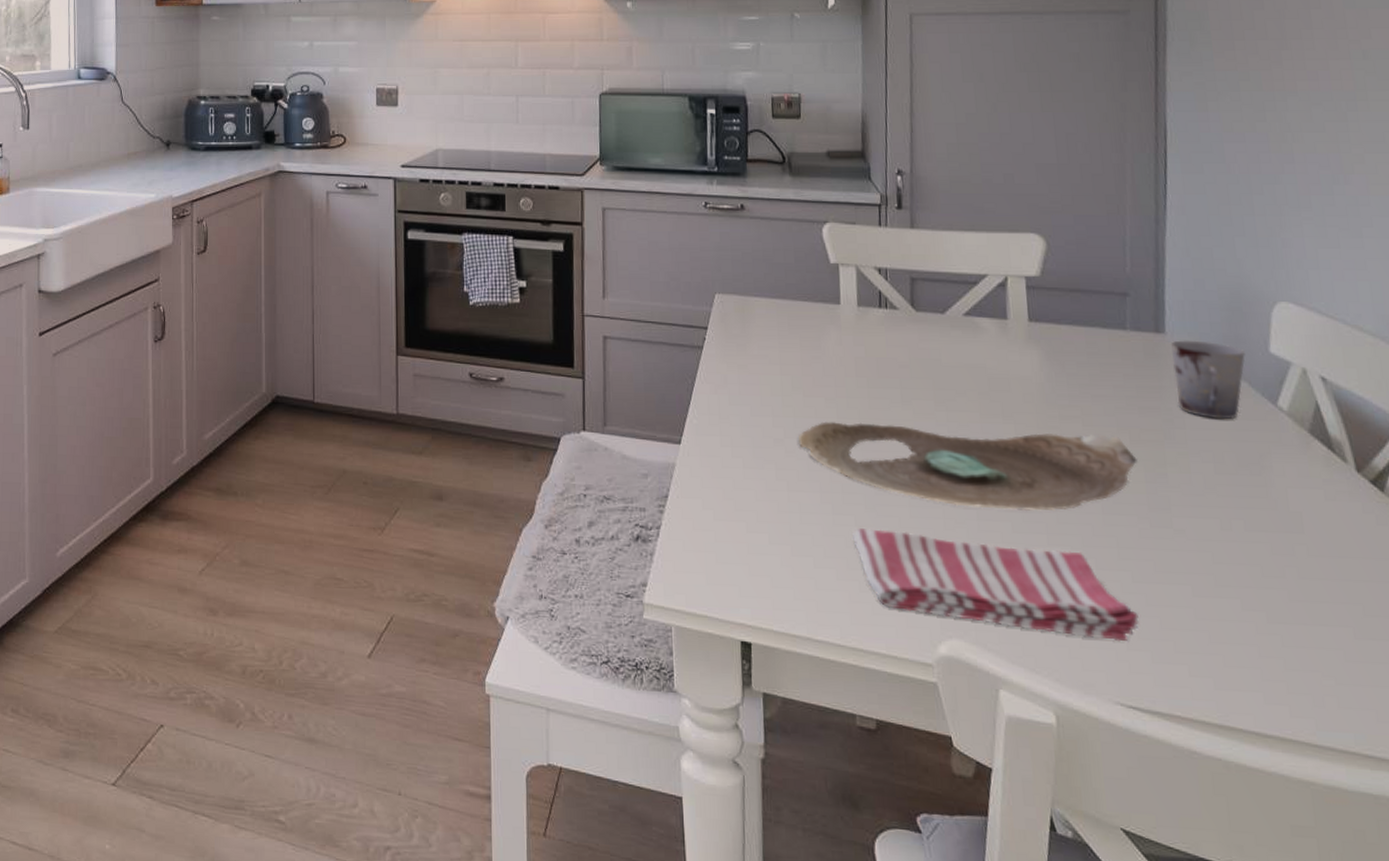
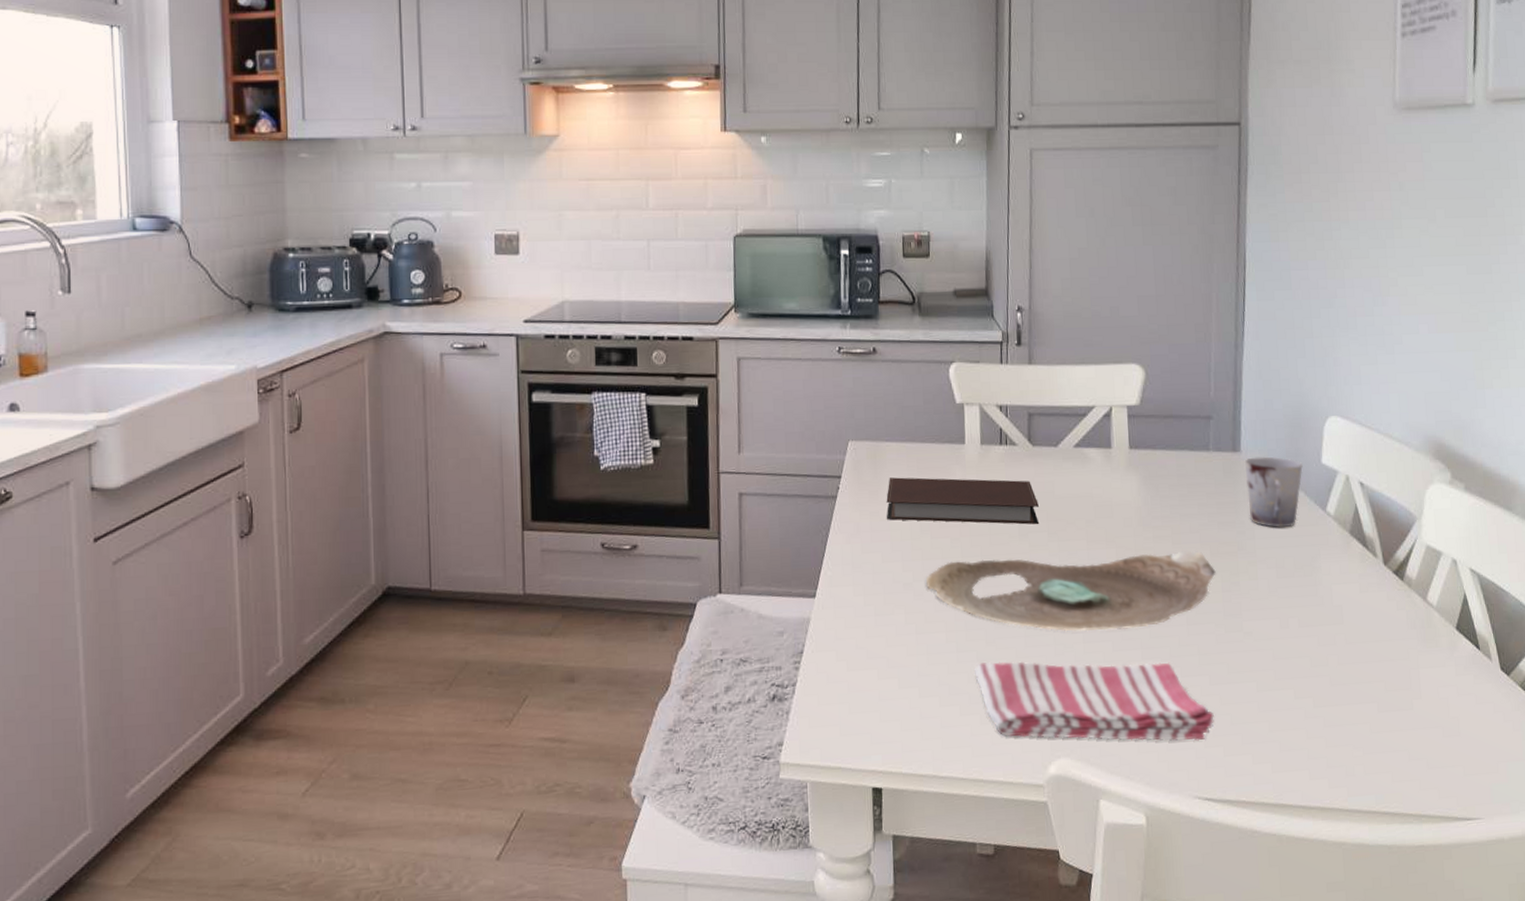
notebook: none [755,333,925,393] -> present [886,477,1040,525]

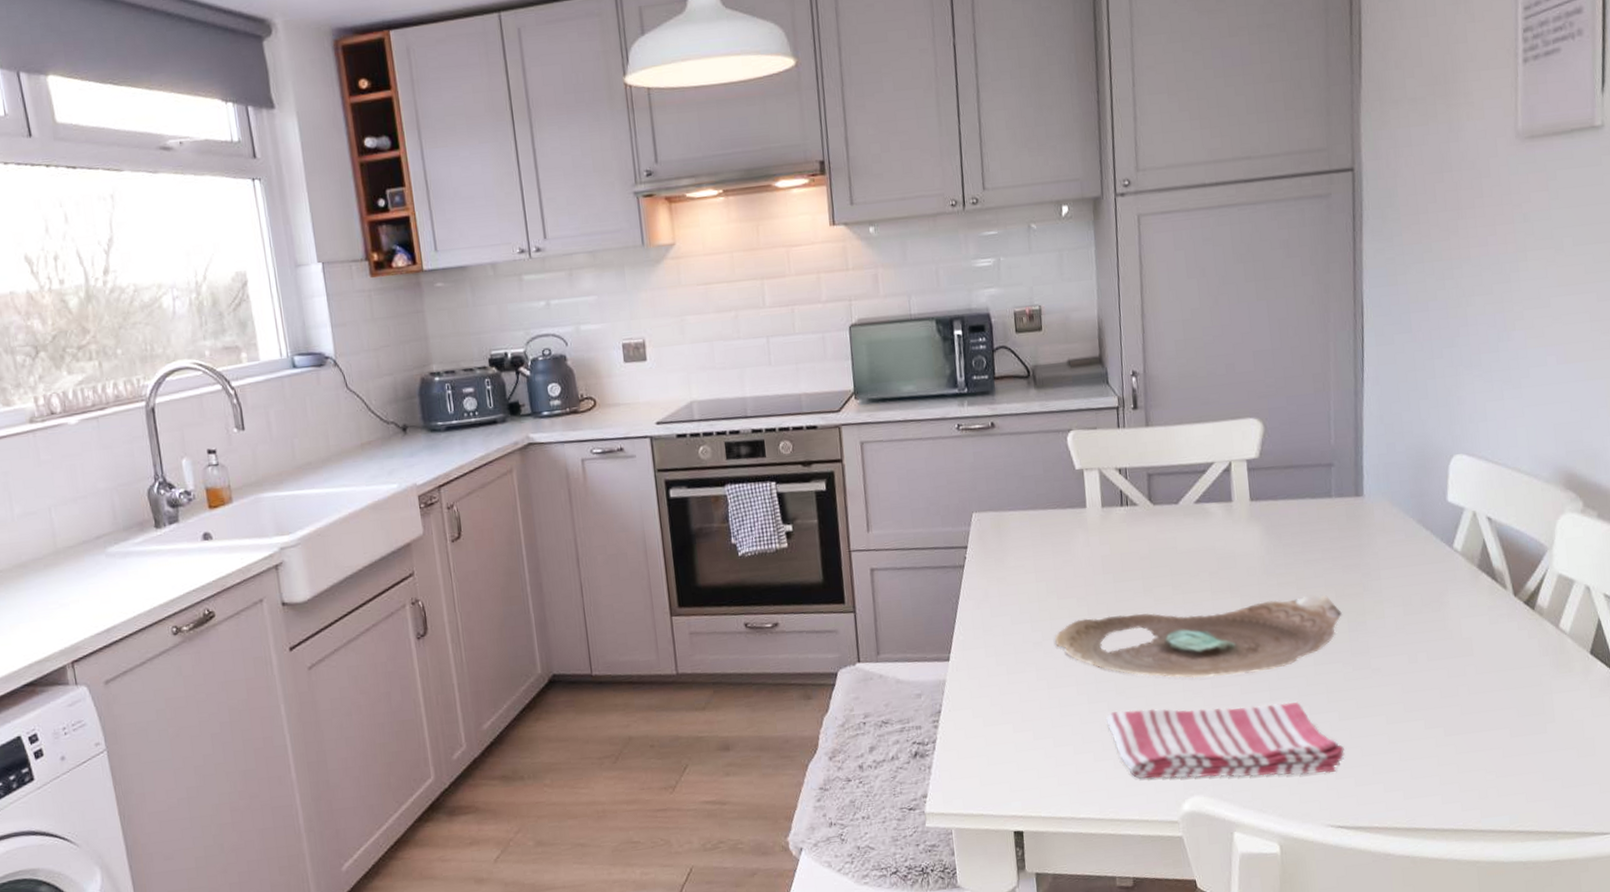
notebook: present [886,477,1040,525] -> none [1012,538,1164,585]
cup: present [1244,456,1303,528] -> none [1367,498,1428,568]

